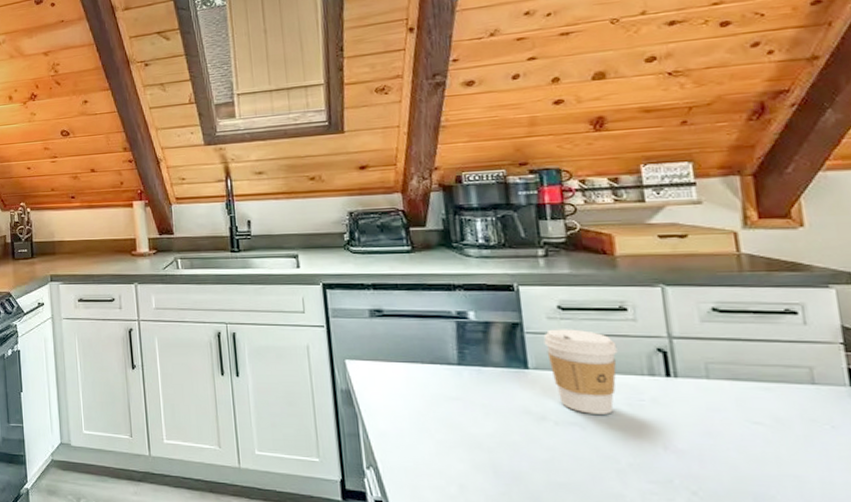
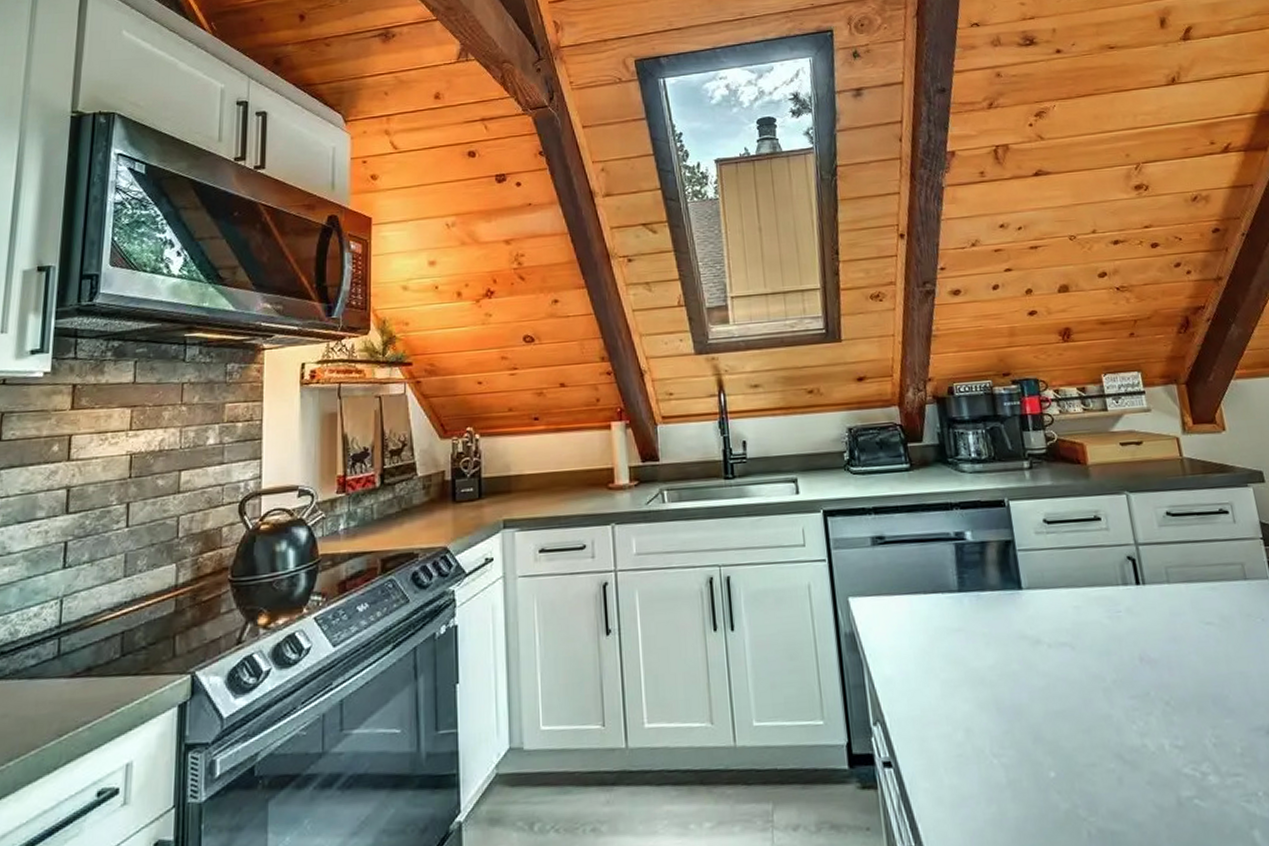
coffee cup: present [543,329,618,414] -> none [1033,542,1097,632]

